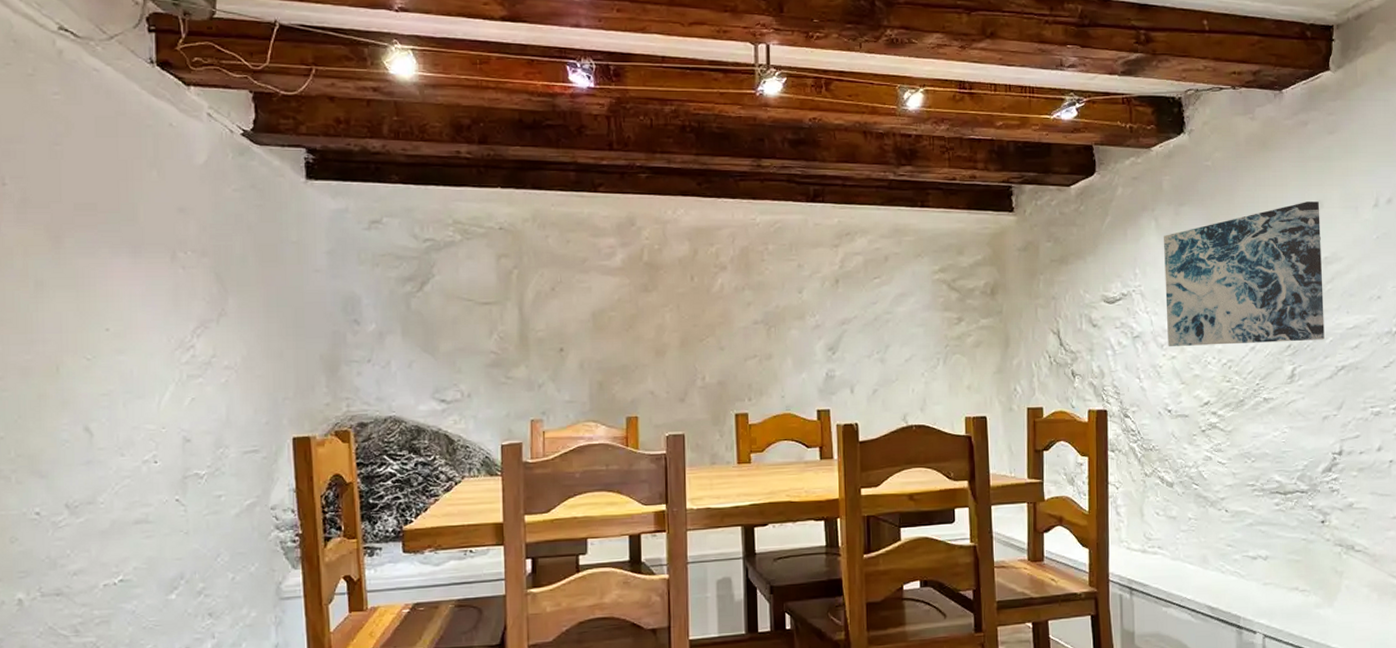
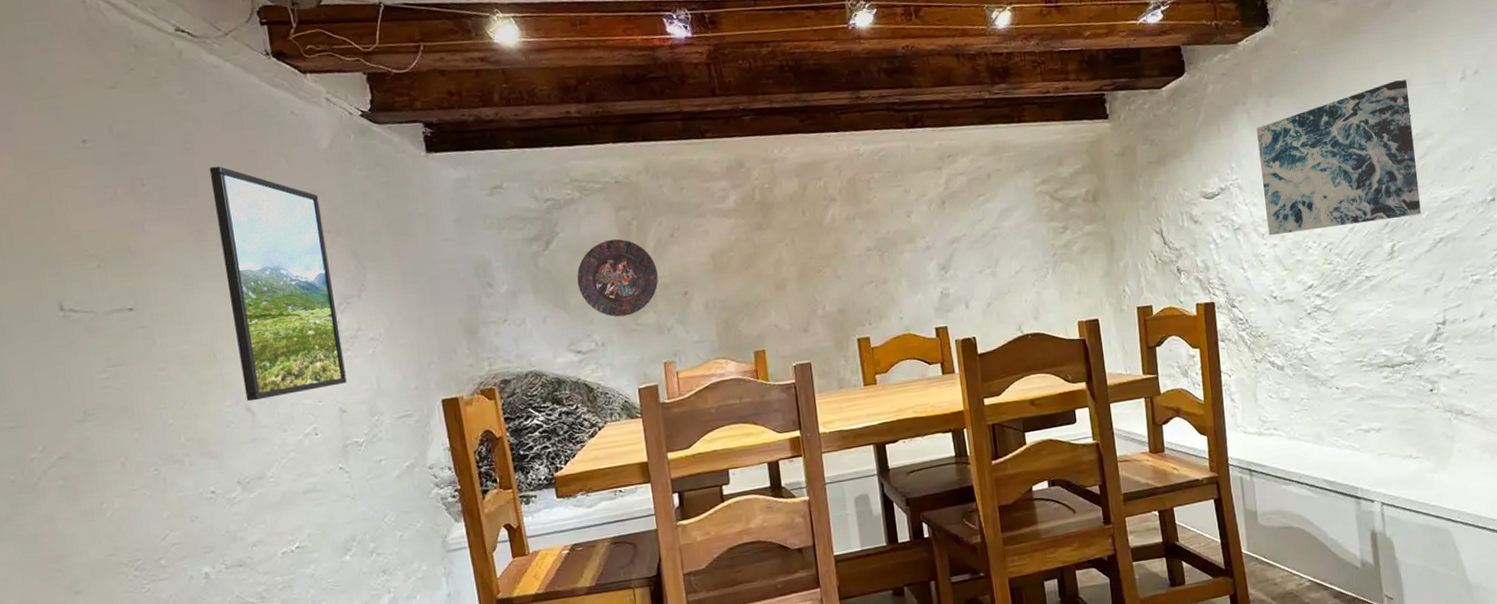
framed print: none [76,172,195,421] -> present [209,165,347,402]
decorative plate: none [448,286,534,368] -> present [577,239,658,317]

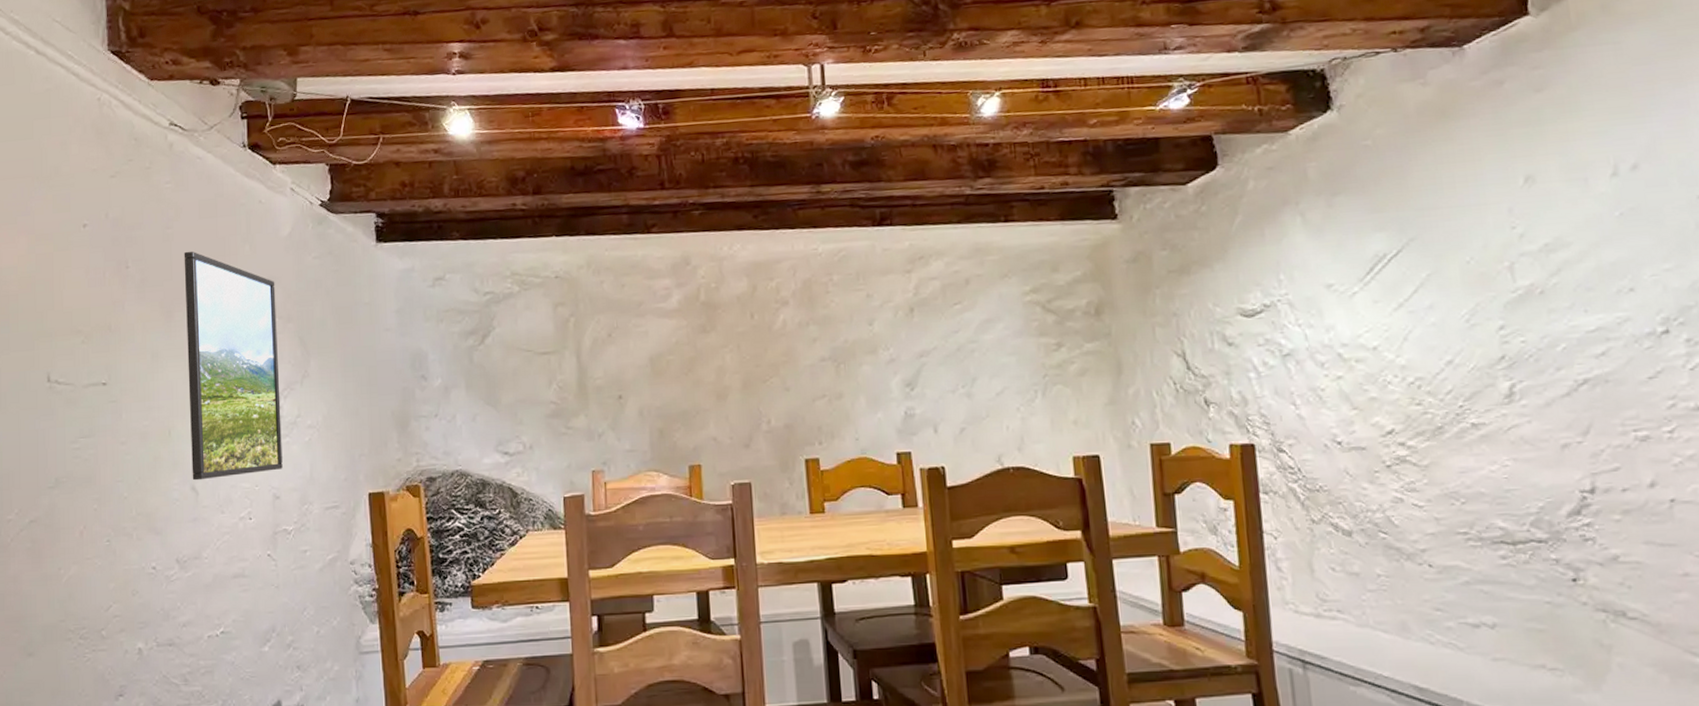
decorative plate: present [577,239,658,317] -> none [509,336,592,419]
wall art: present [1257,80,1421,235] -> none [1314,176,1554,365]

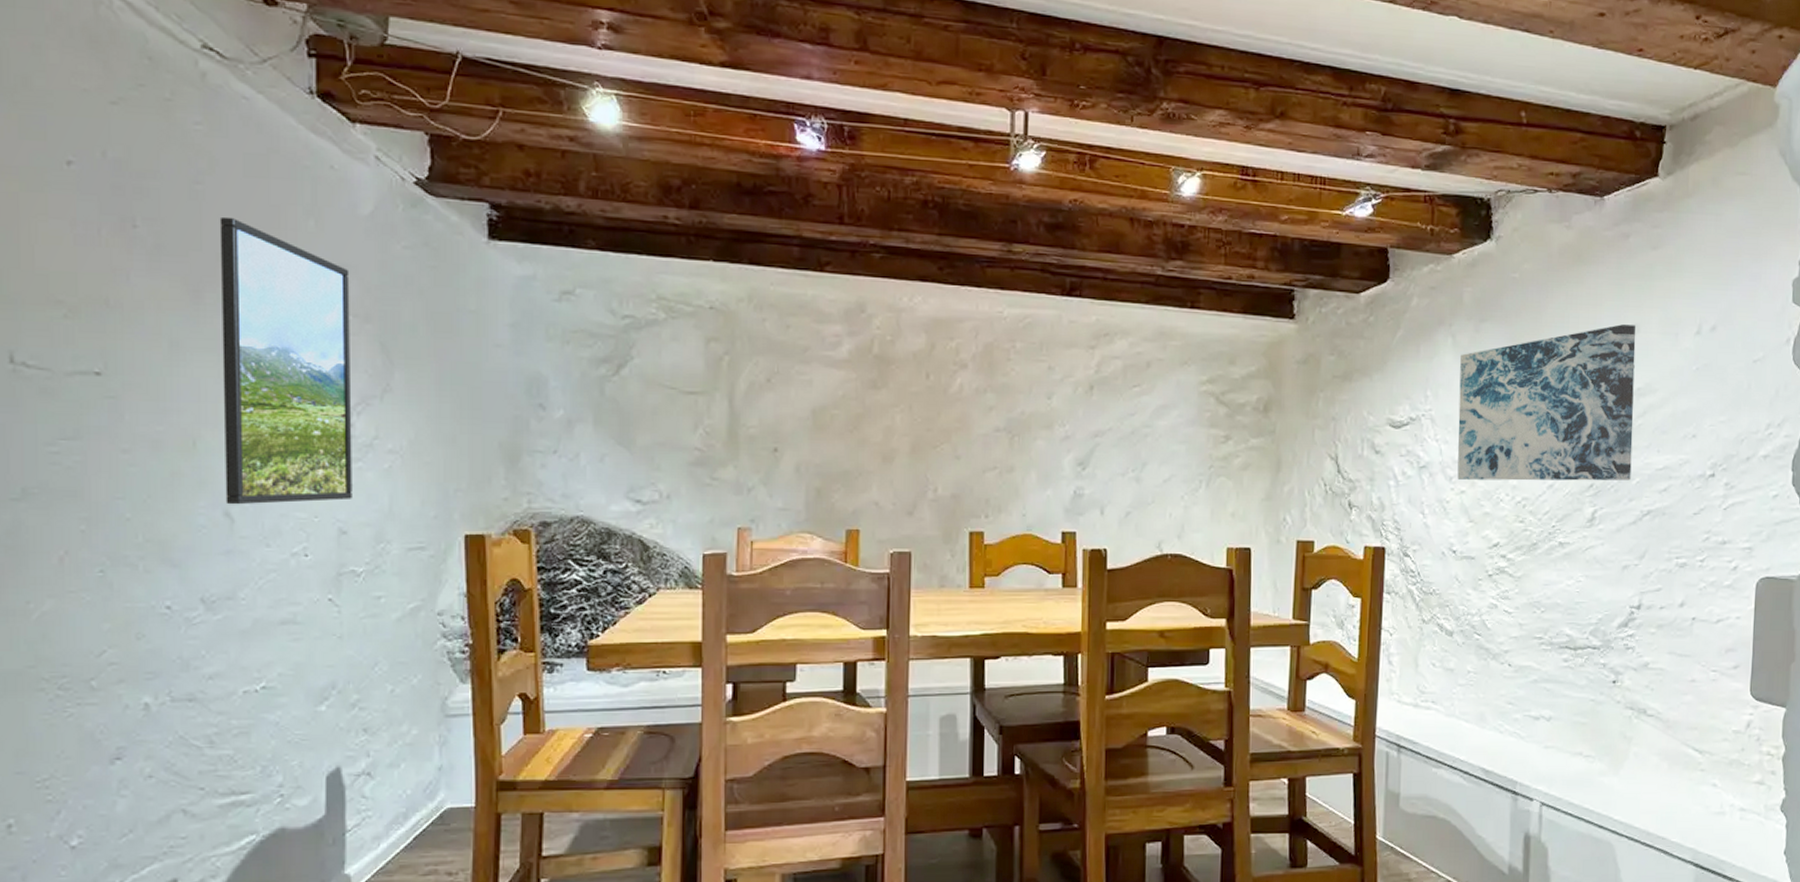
wall art: none [1314,176,1554,365] -> present [1457,324,1636,481]

